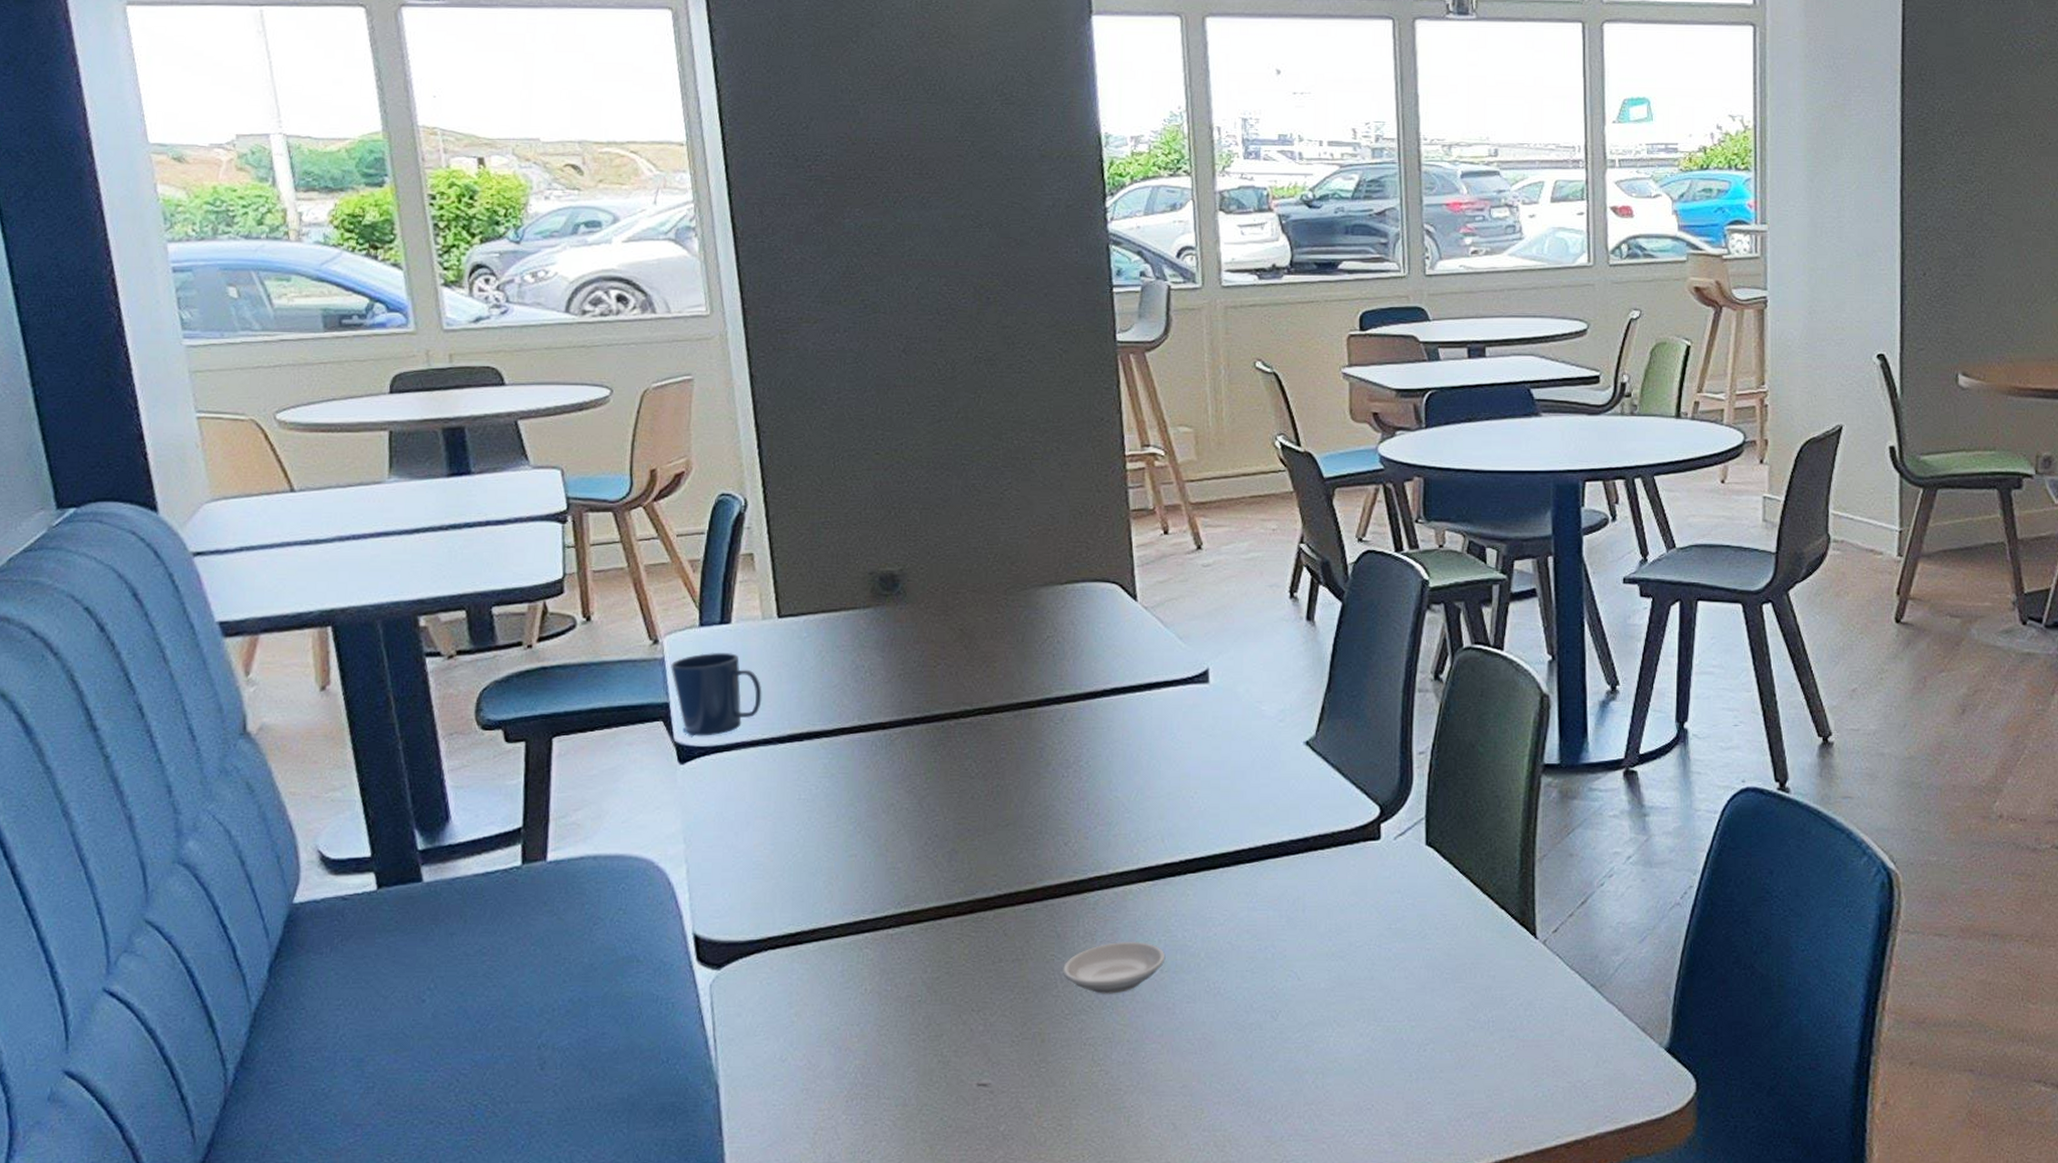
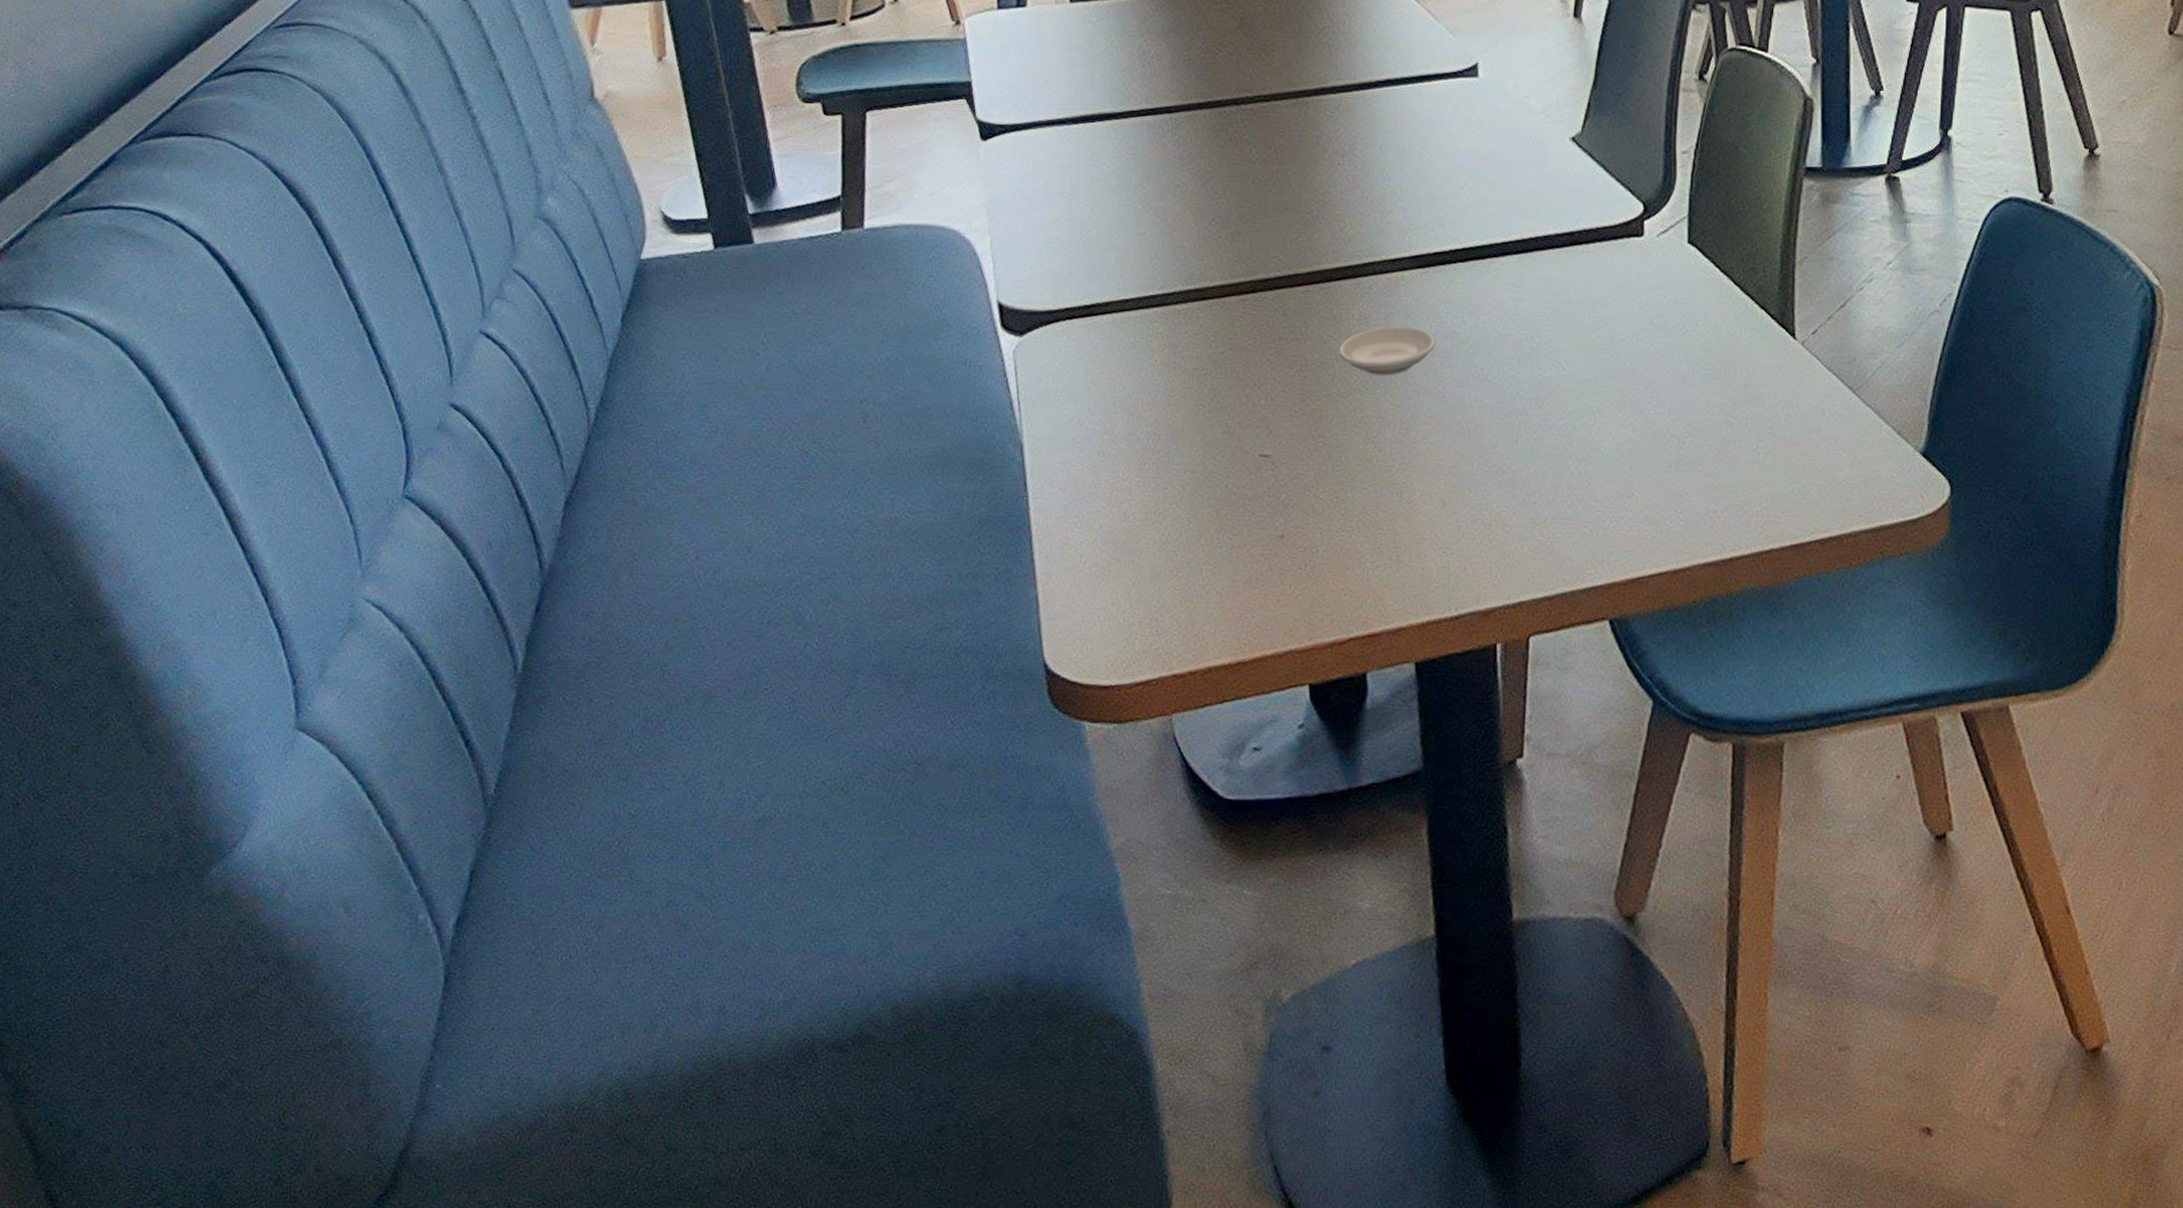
mug: present [670,652,762,736] -> none [972,34,1057,115]

